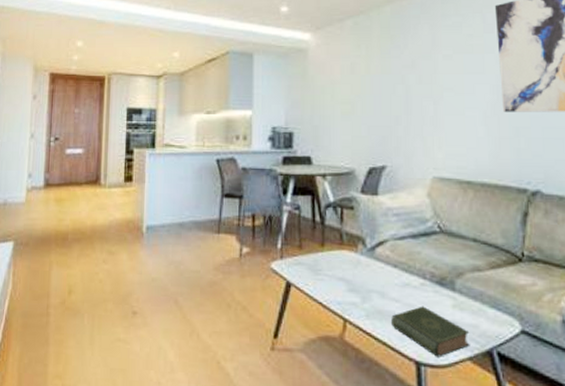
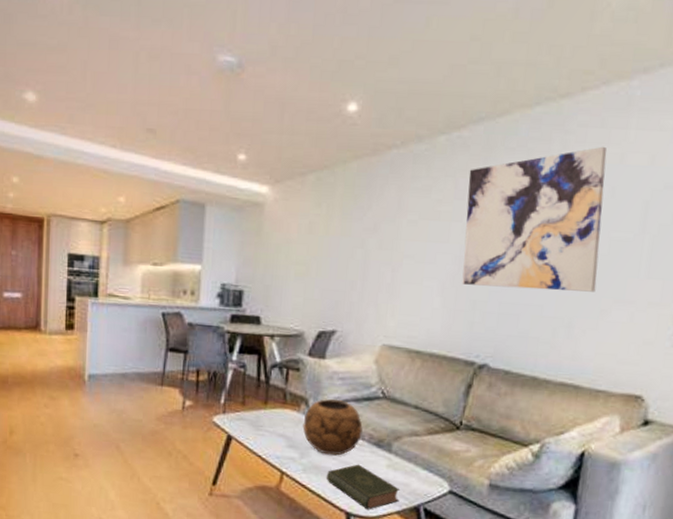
decorative bowl: none [362,236,423,298] -> present [302,399,363,456]

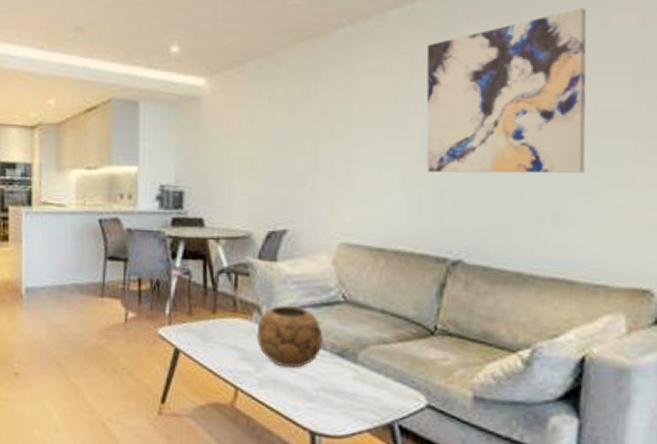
book: present [326,464,400,510] -> none [285,377,370,428]

